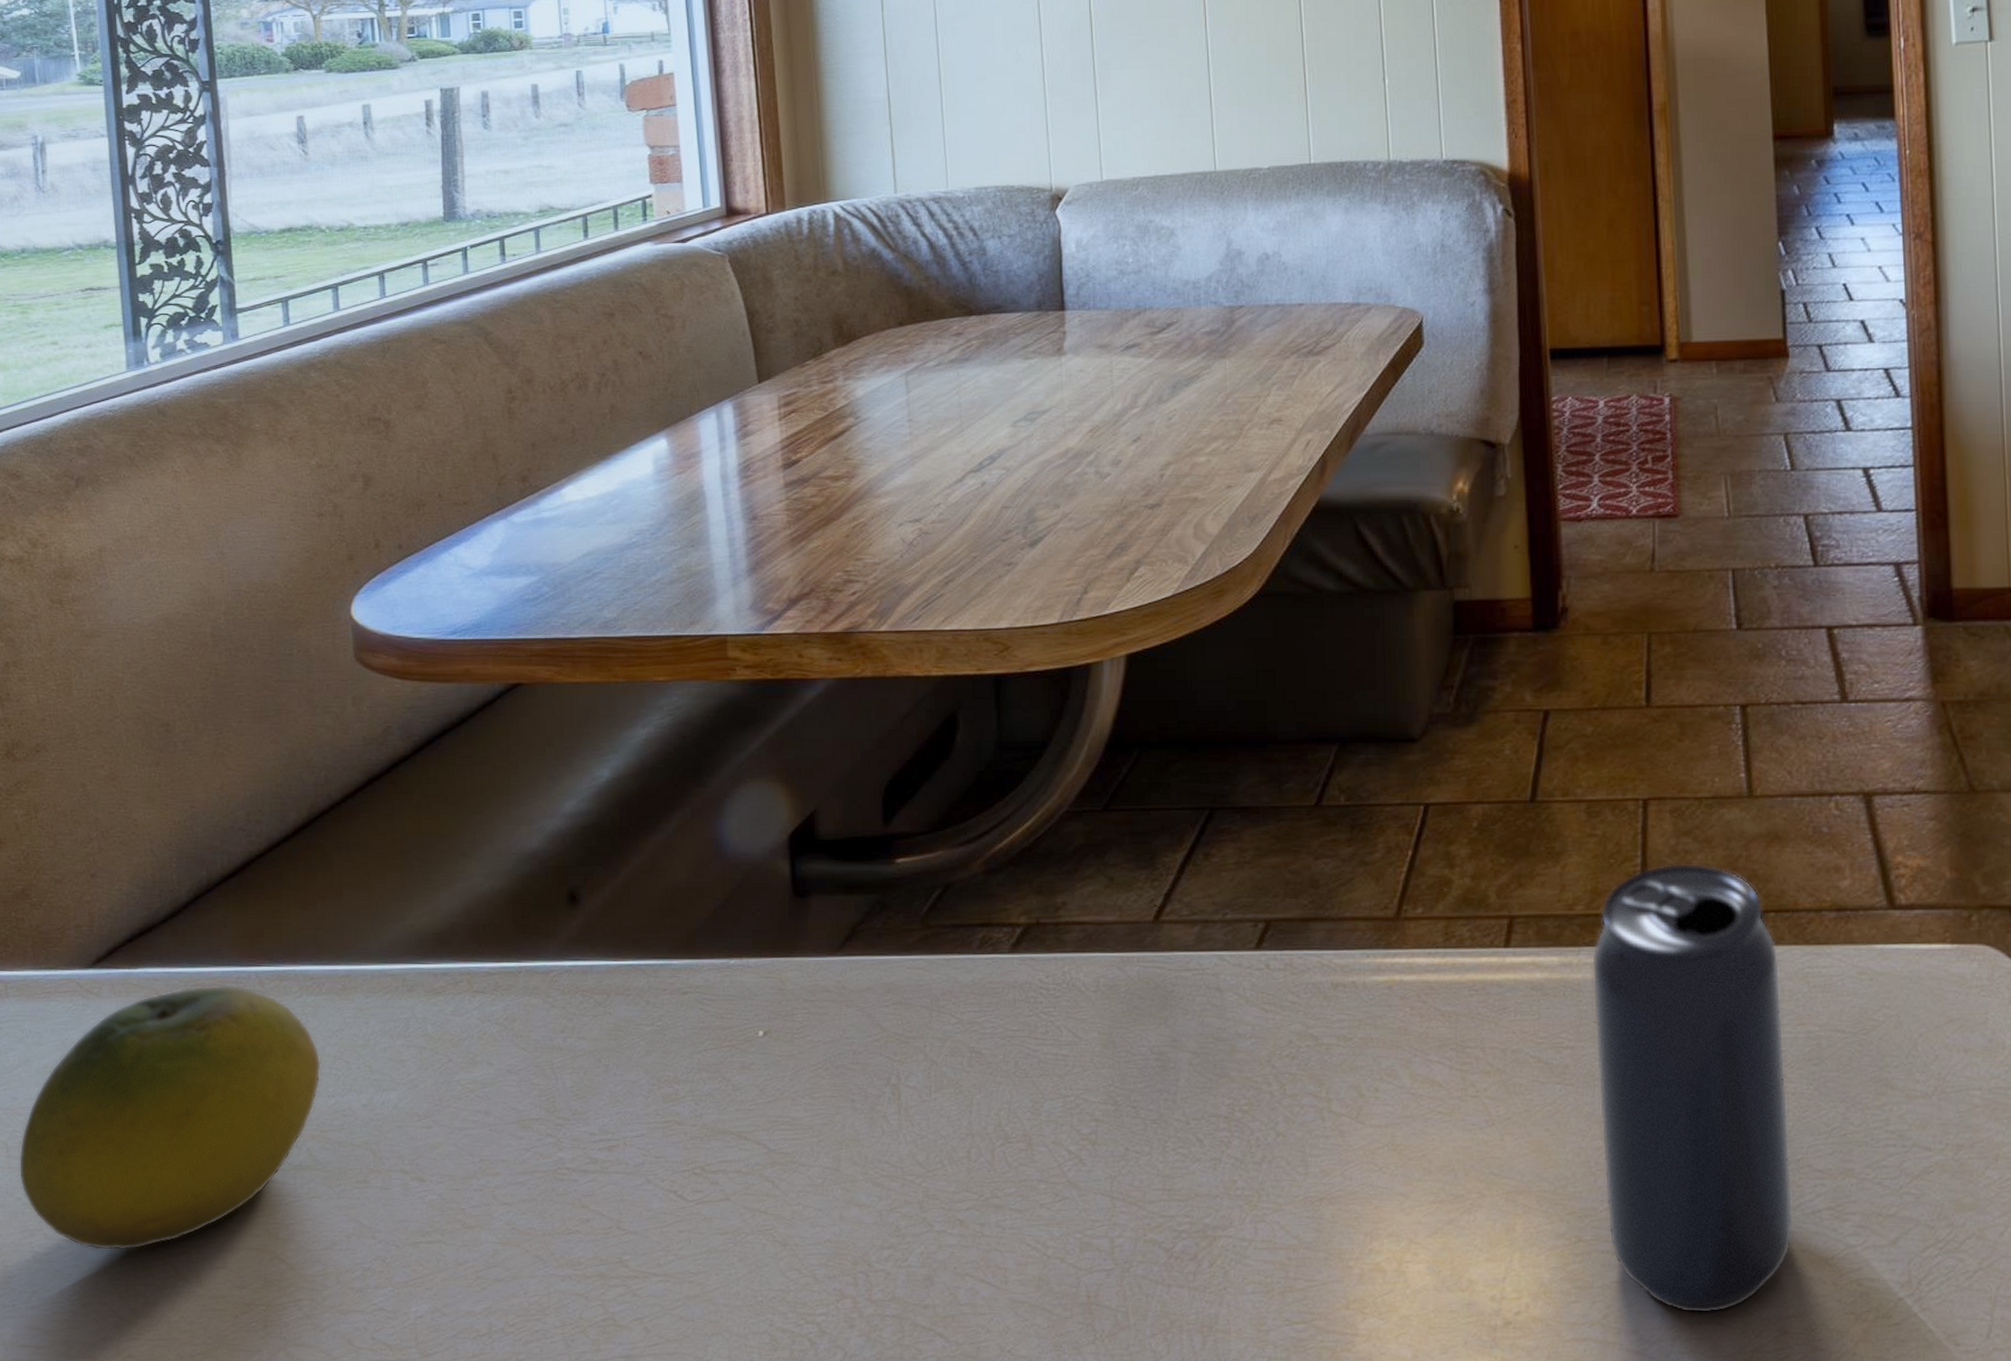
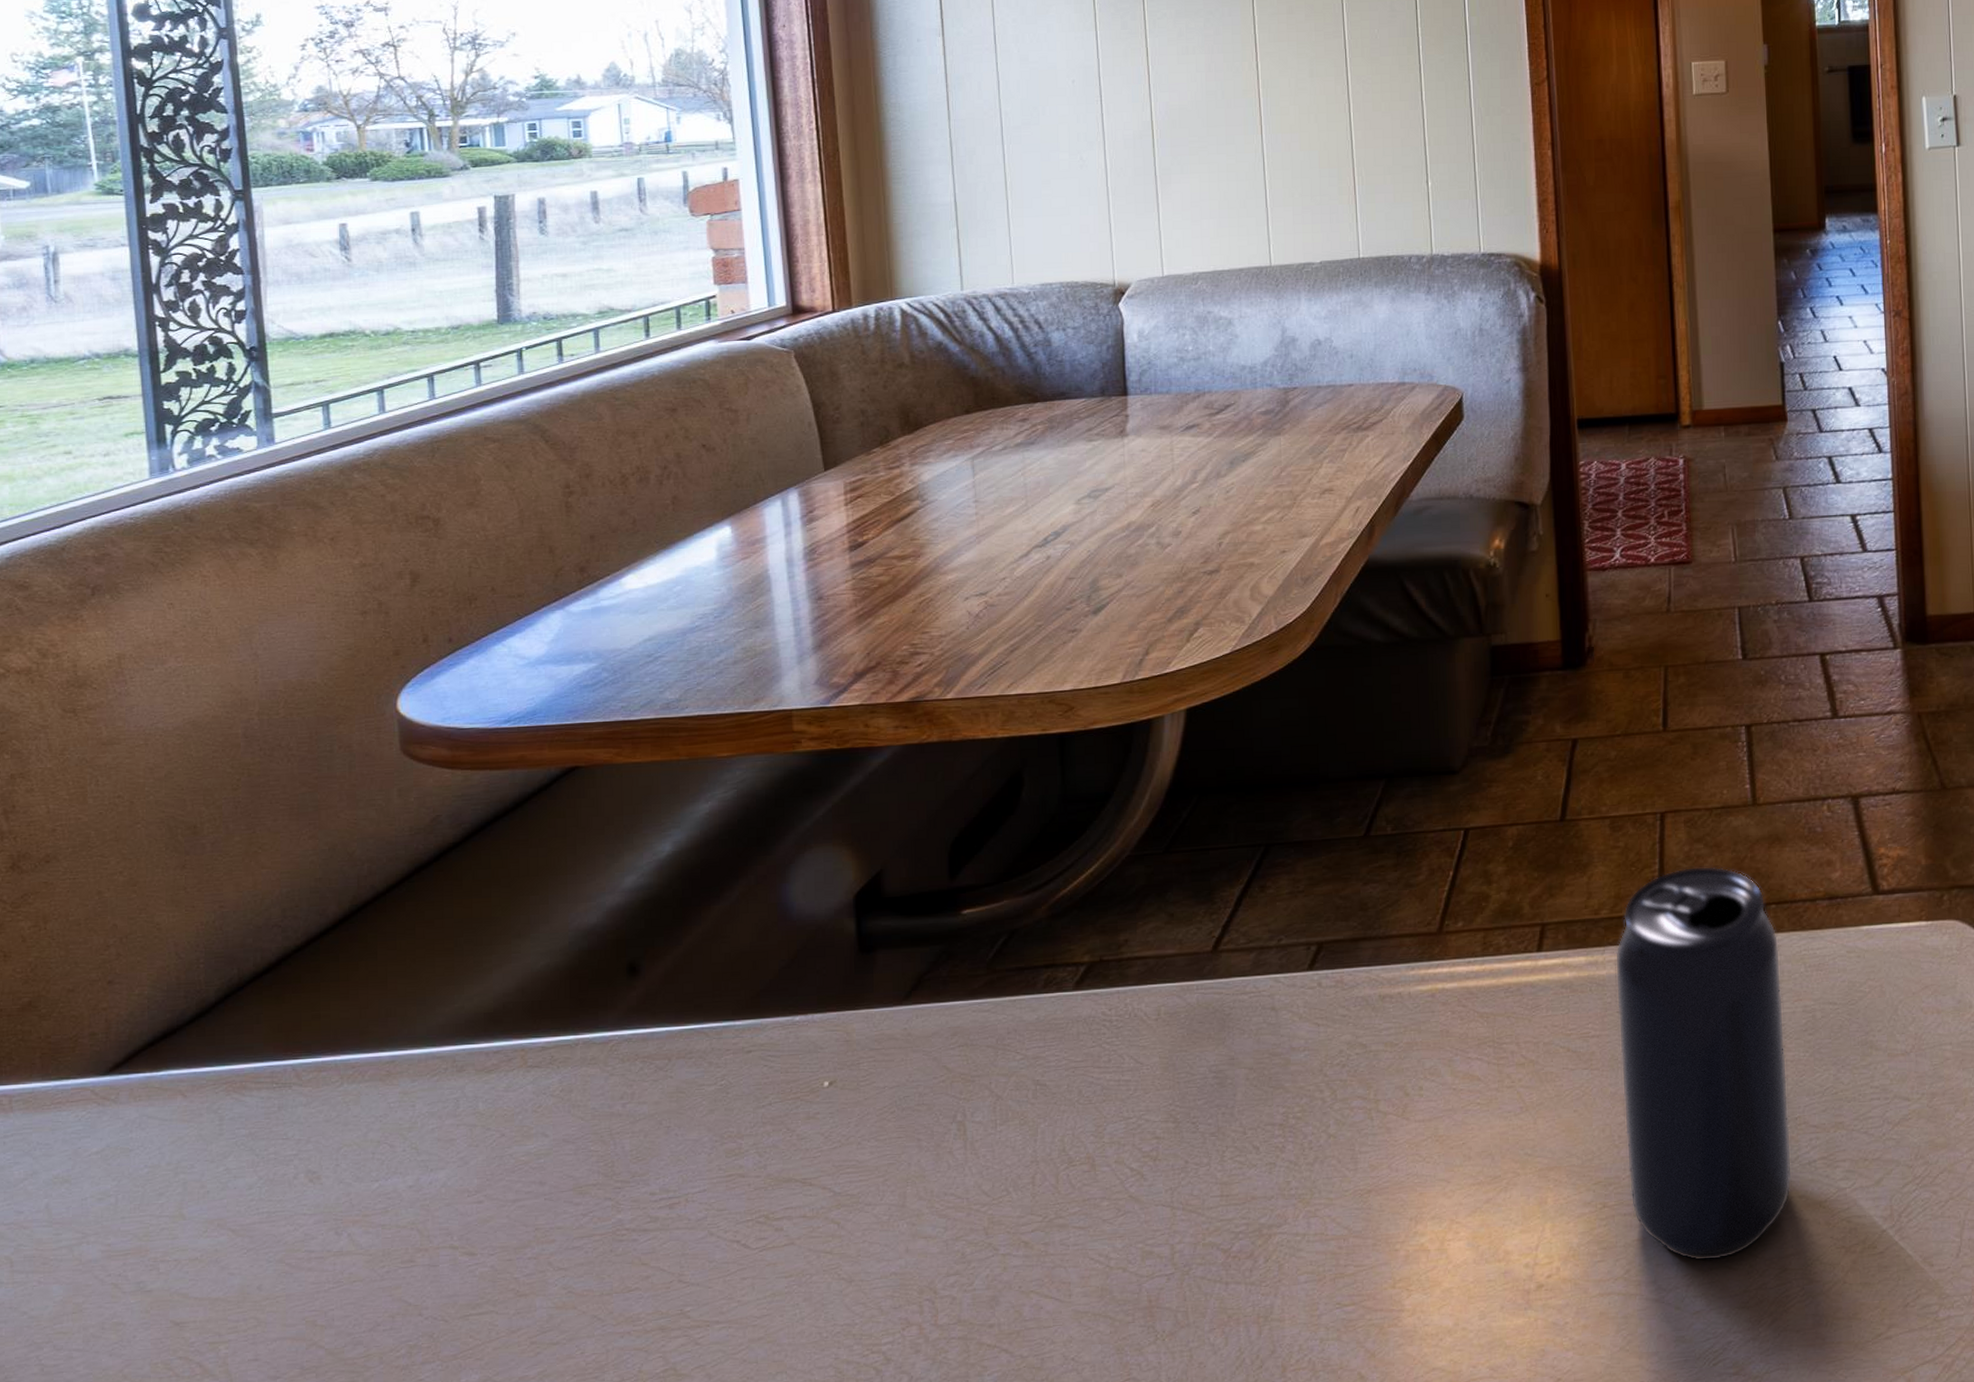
fruit: present [18,985,321,1251] -> none [24,1080,363,1356]

